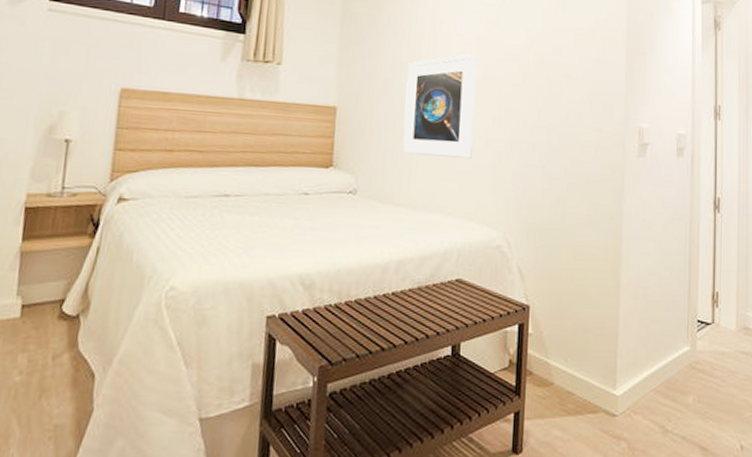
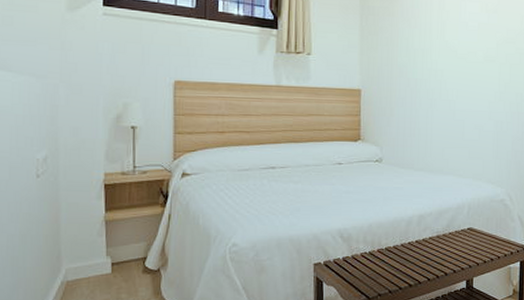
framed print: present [403,54,477,160] -> none [419,39,480,130]

